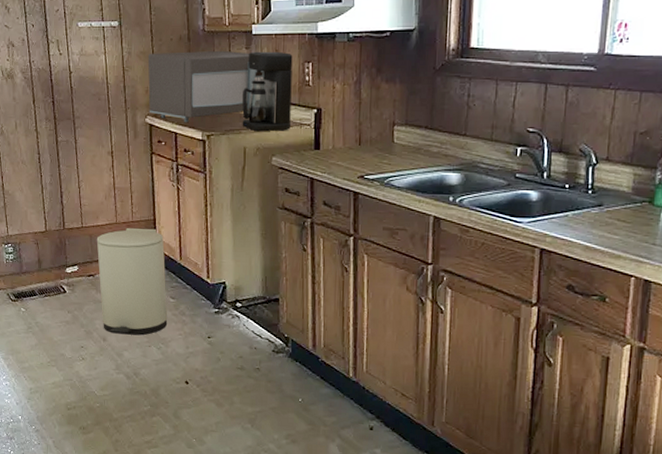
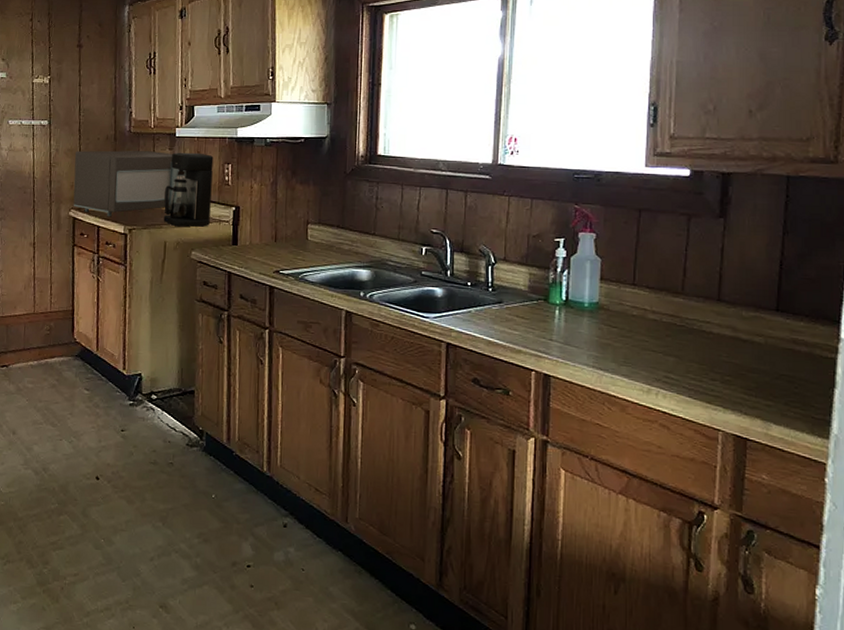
pedal bin: present [96,227,168,335] -> none [12,317,82,429]

